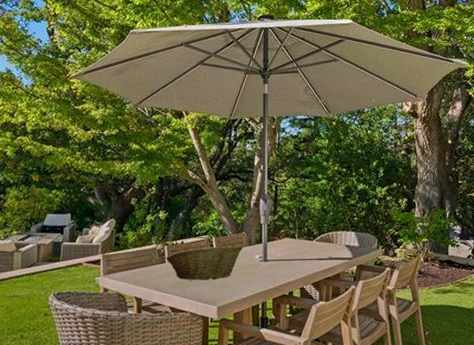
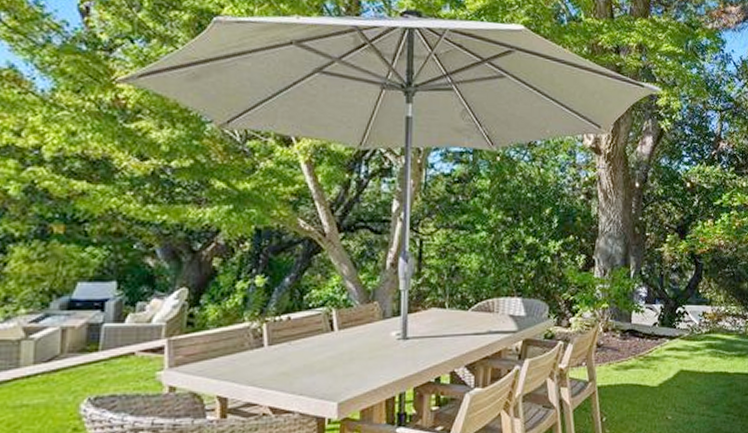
fruit basket: present [166,245,243,280] -> none [264,319,375,369]

